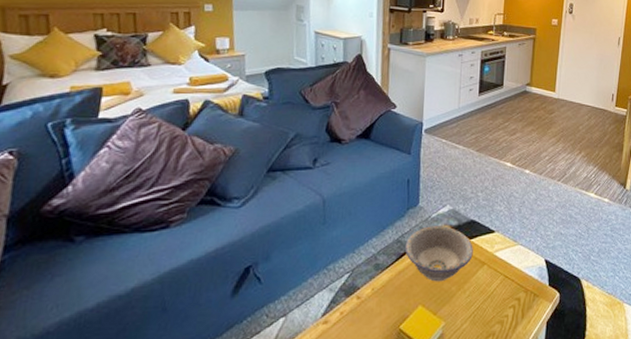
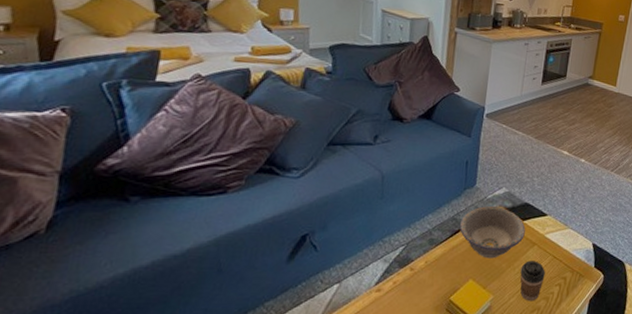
coffee cup: none [471,281,498,327] -> present [520,260,546,301]

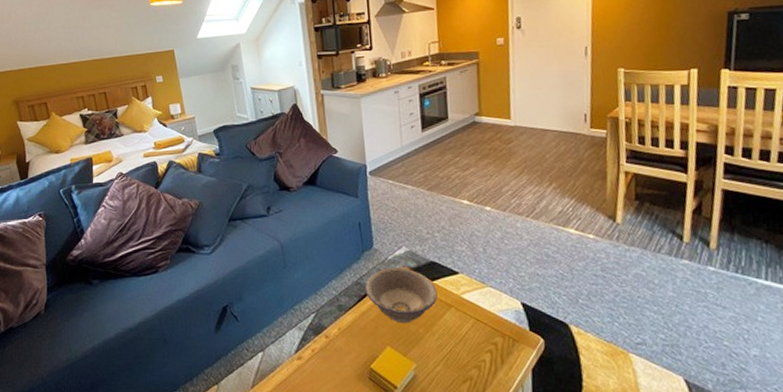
coffee cup: present [520,260,546,301] -> none [440,324,471,370]

